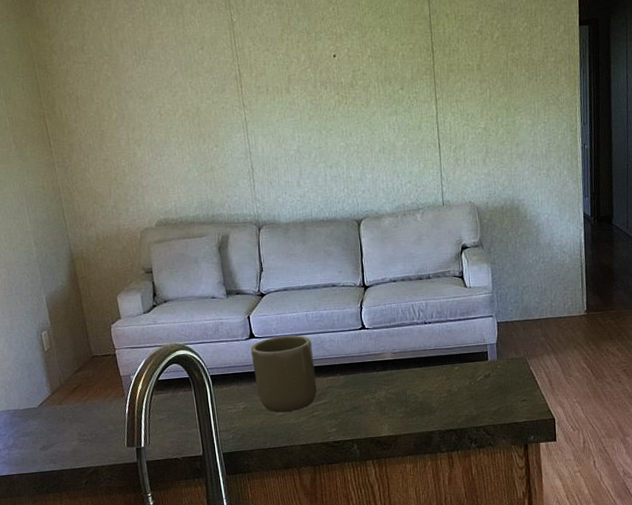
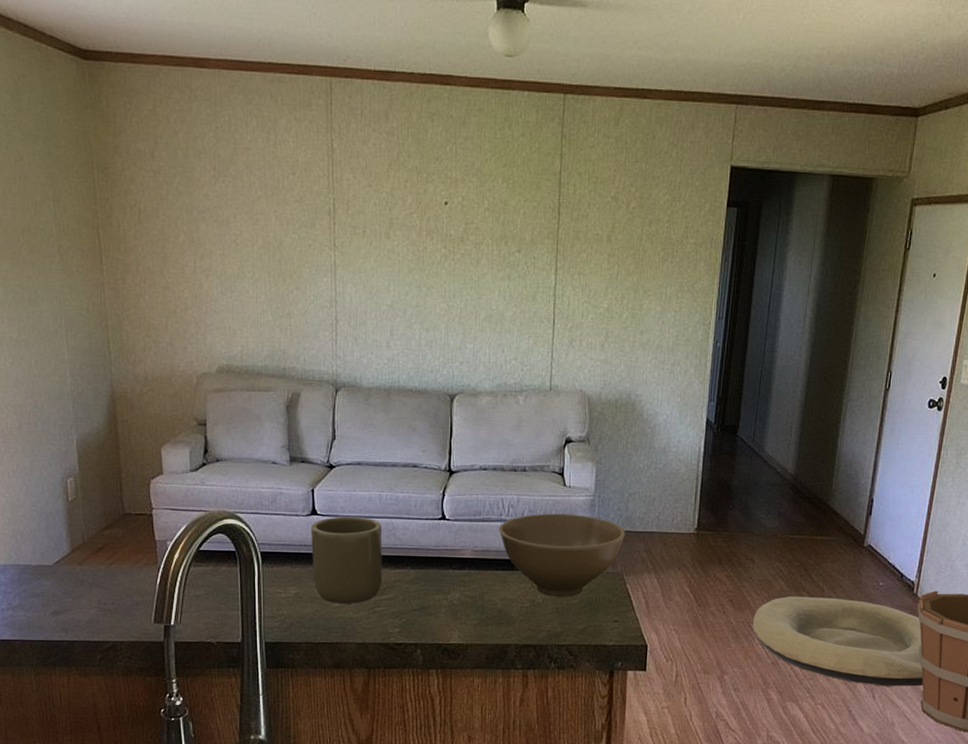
bowl: none [412,310,524,385] -> present [498,513,626,597]

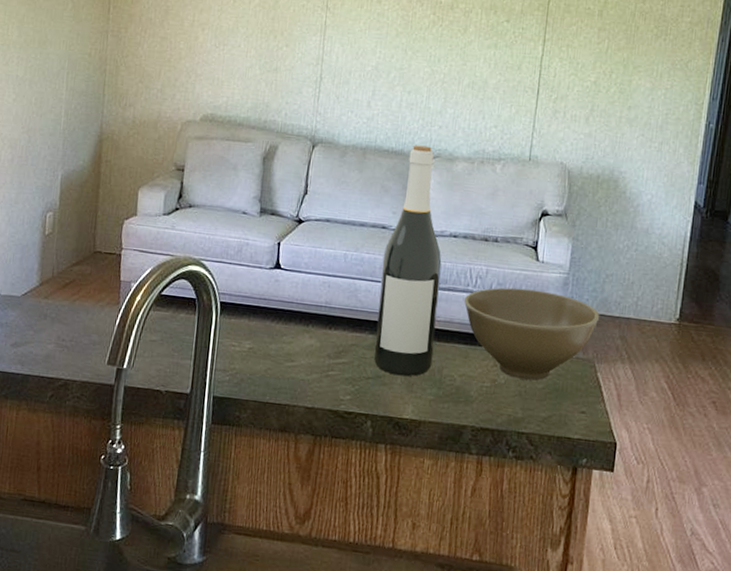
mug: present [310,516,383,603] -> none [269,272,344,365]
wine bottle: none [416,382,475,605] -> present [373,145,442,377]

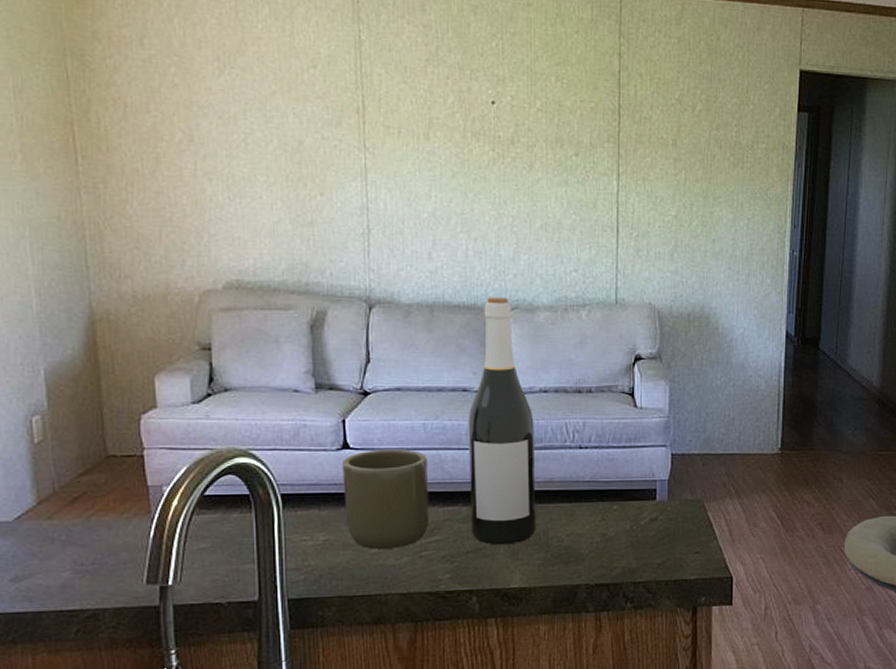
mug: none [269,272,344,365] -> present [341,449,430,549]
bowl: present [464,287,600,381] -> none [562,437,705,529]

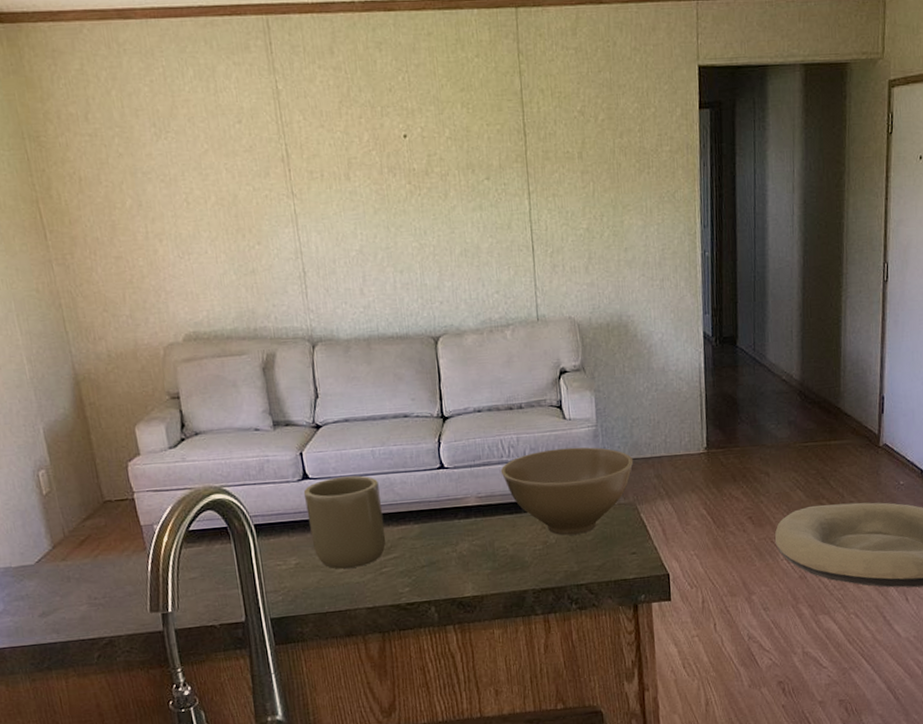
wine bottle: present [468,297,536,545] -> none [411,324,483,558]
bowl: none [562,437,705,529] -> present [500,447,634,536]

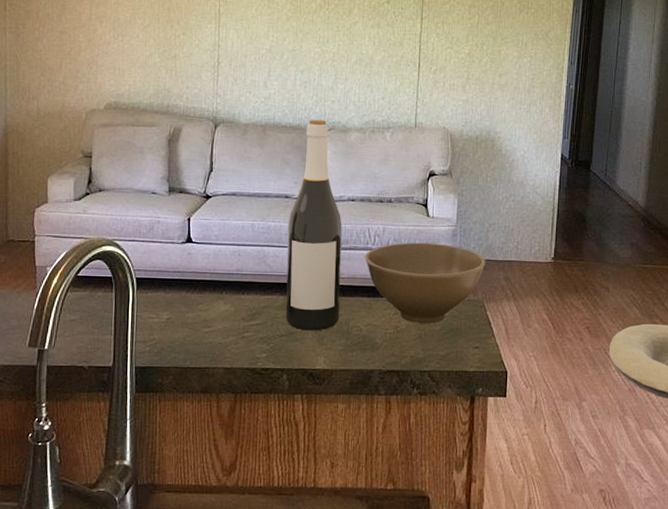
mug: present [303,475,386,569] -> none [185,244,254,329]
wine bottle: none [411,324,483,558] -> present [285,119,342,331]

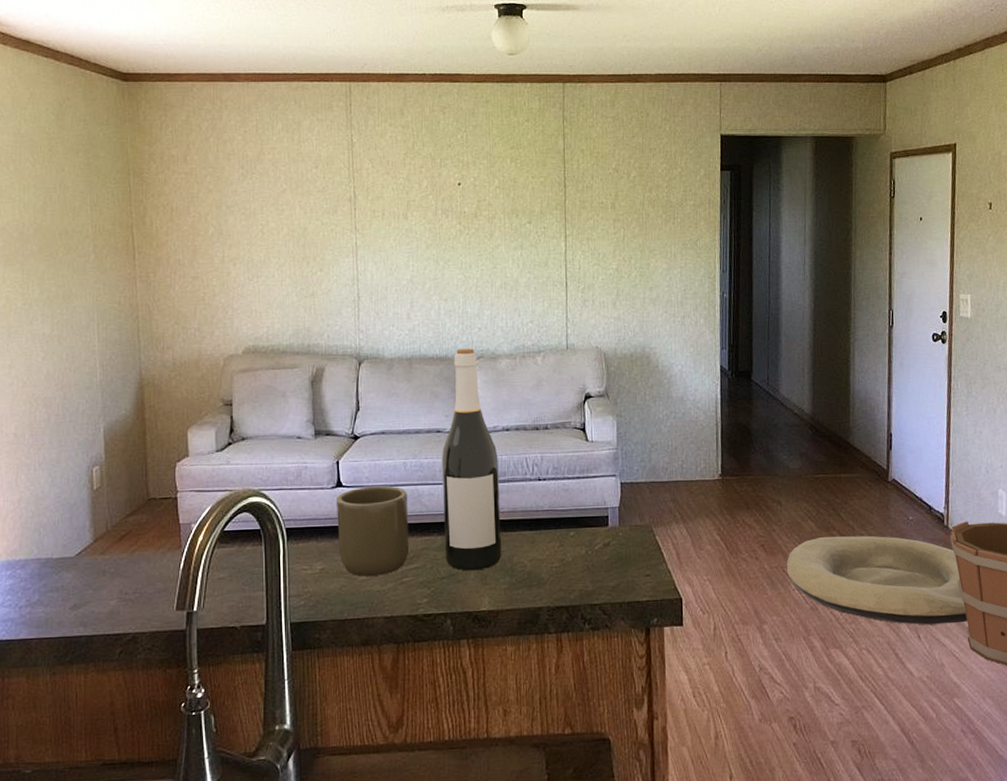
mug: none [185,244,254,329] -> present [336,485,410,576]
bowl: present [364,242,486,323] -> none [523,468,651,554]

